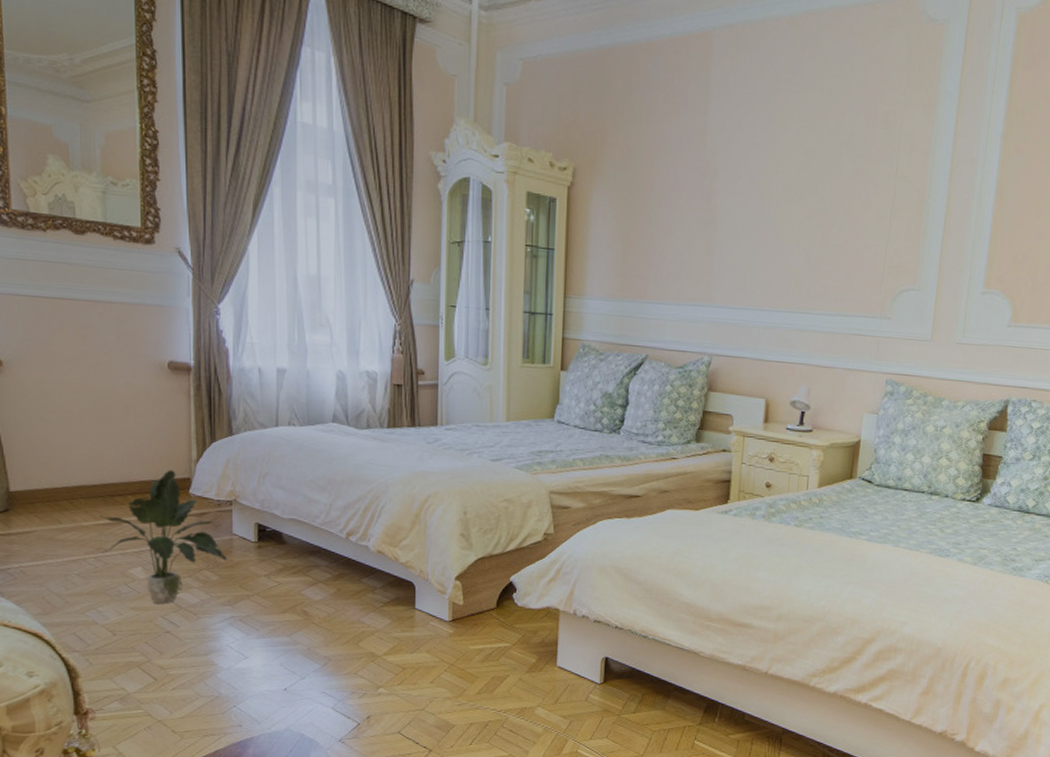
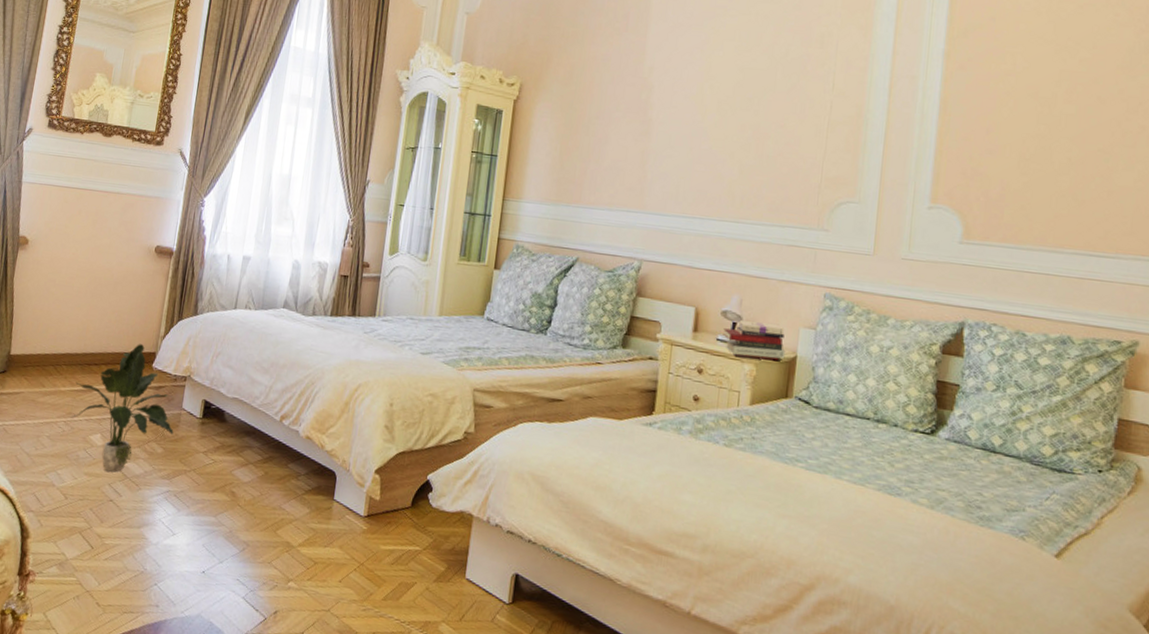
books: none [792,409,851,446] -> present [723,320,786,362]

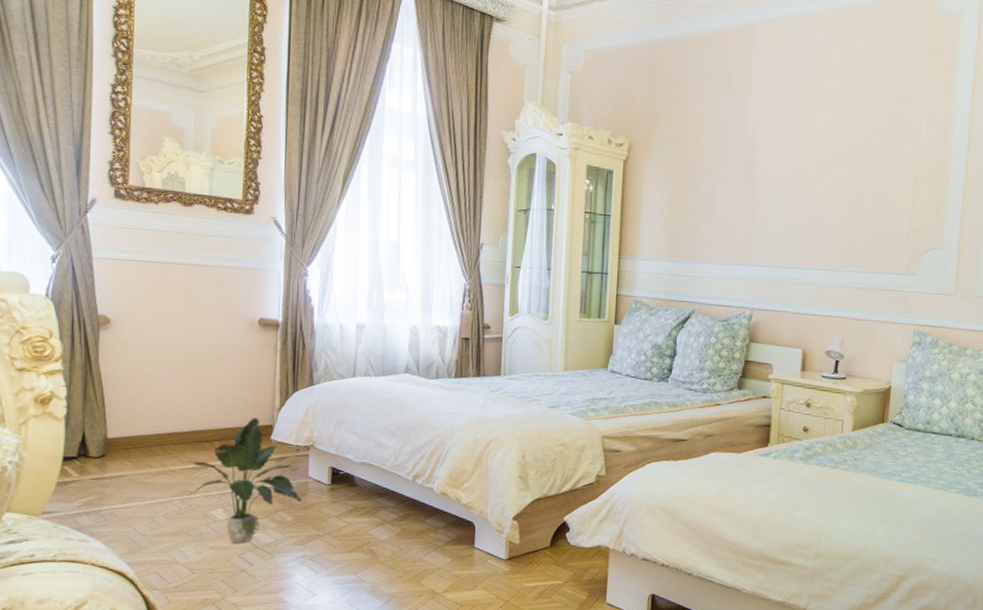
books: present [723,320,786,362] -> none [827,358,882,392]

